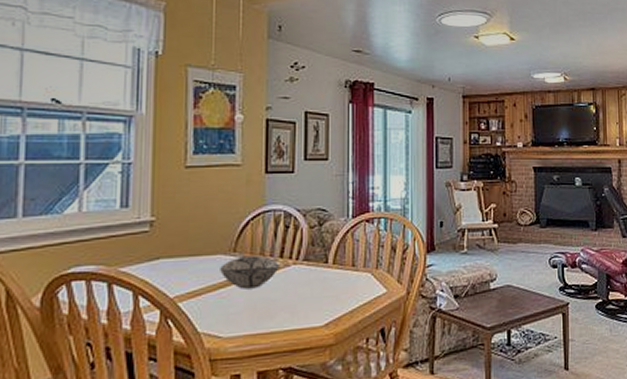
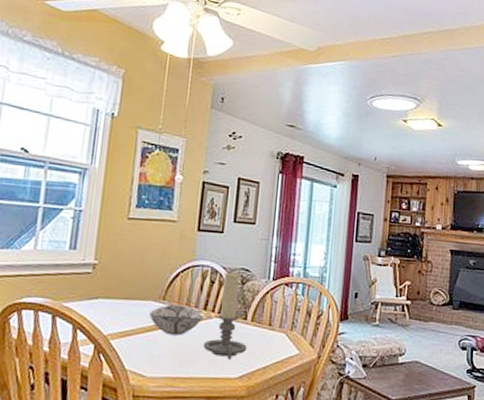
candle holder: none [282,214,331,308] -> present [203,272,247,360]

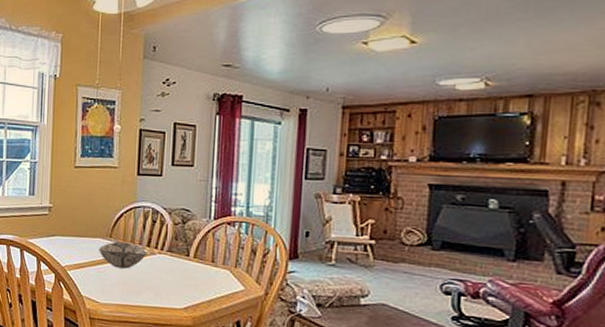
candle holder: present [203,272,247,360] -> none [148,212,191,292]

